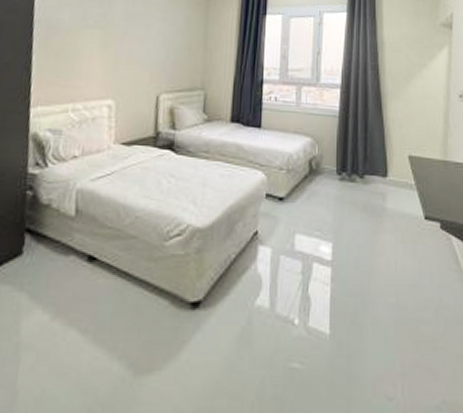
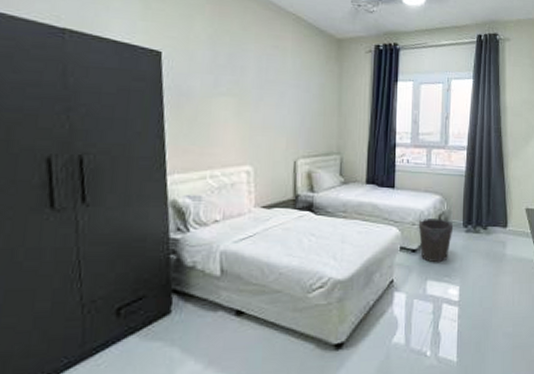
waste bin: none [286,163,326,215] -> present [418,219,454,263]

